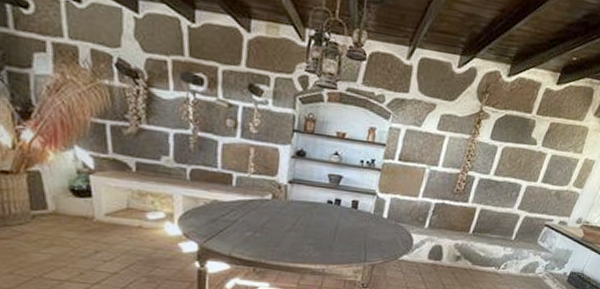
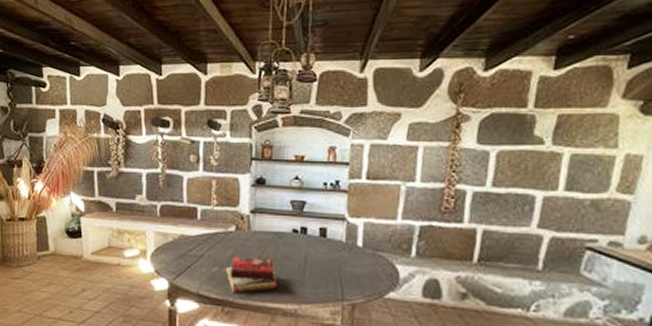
book: none [259,223,311,256] -> present [225,257,279,294]

